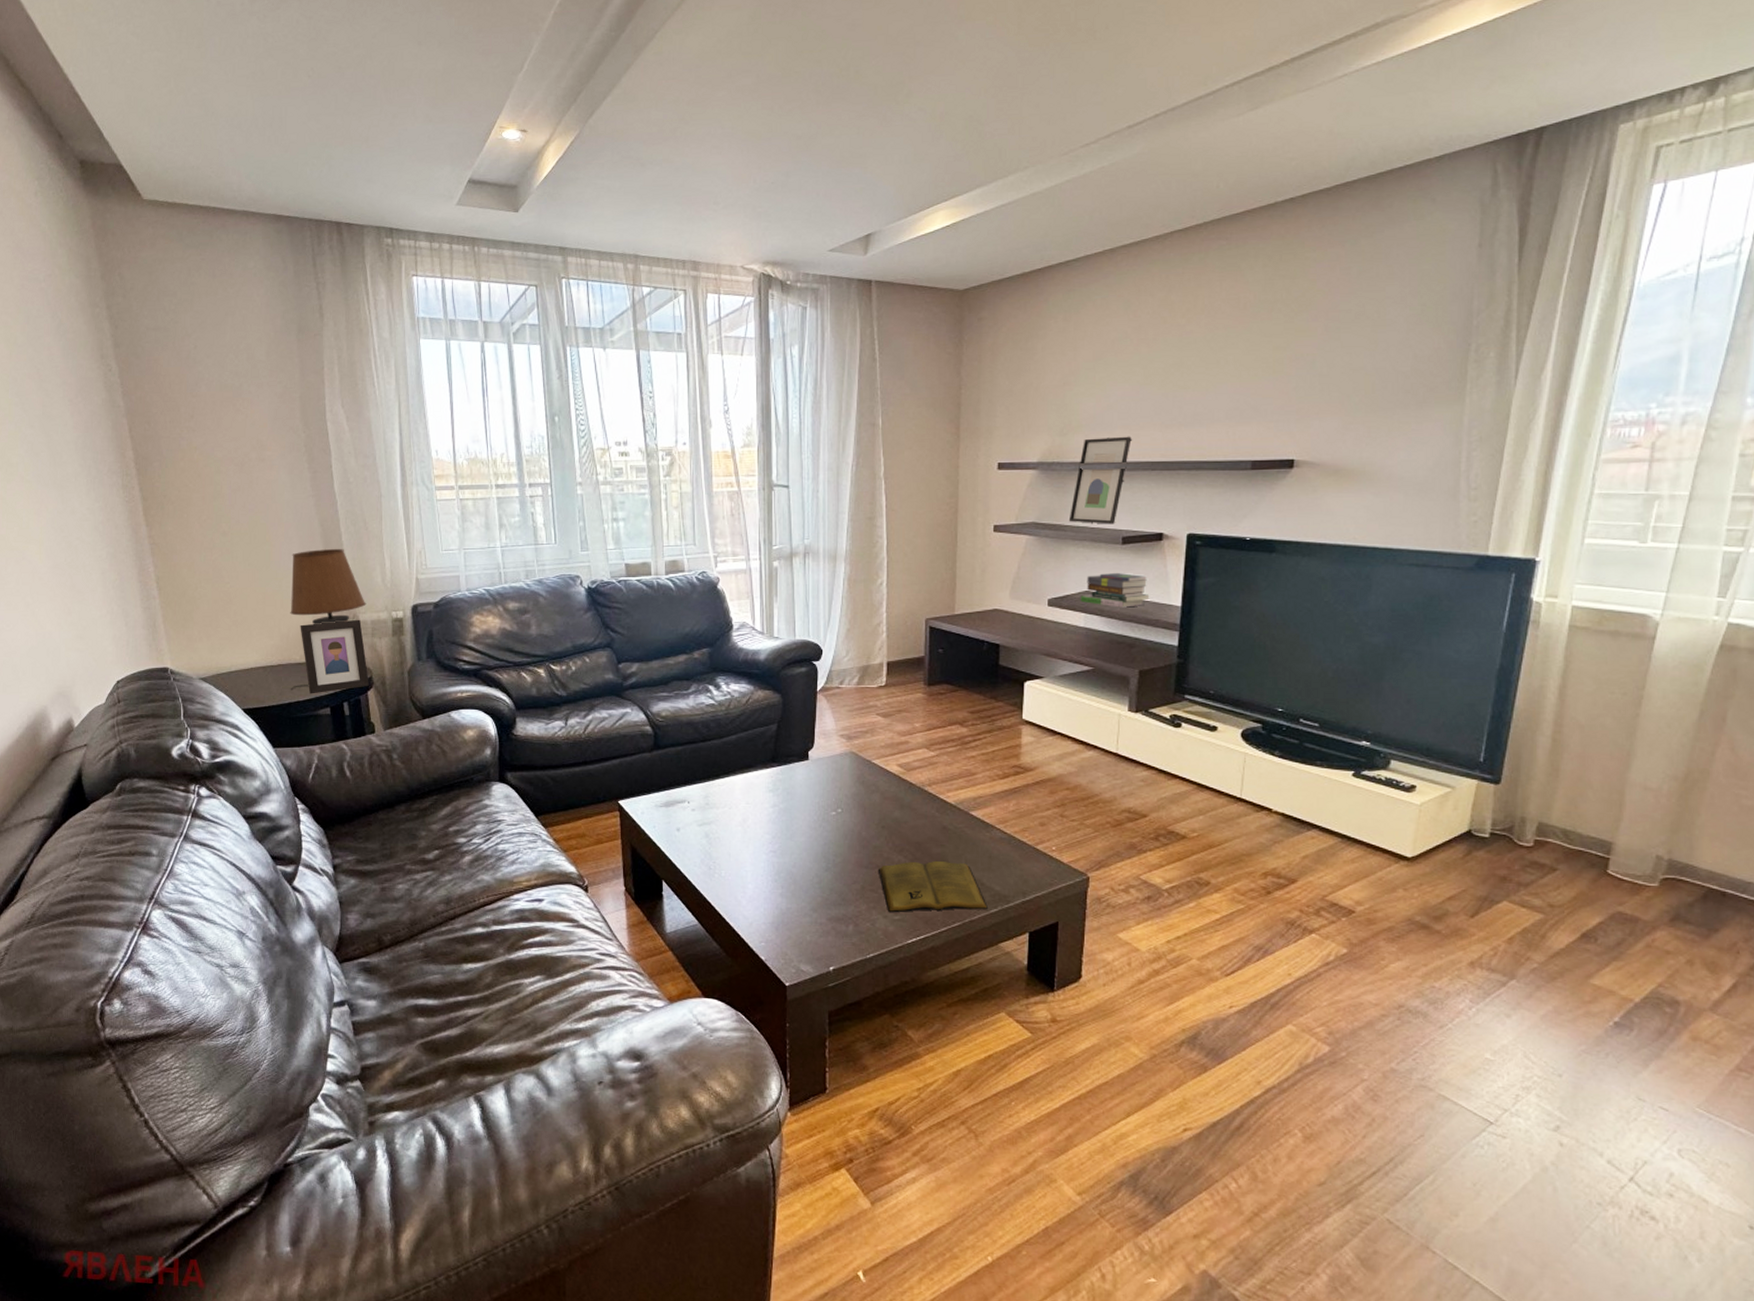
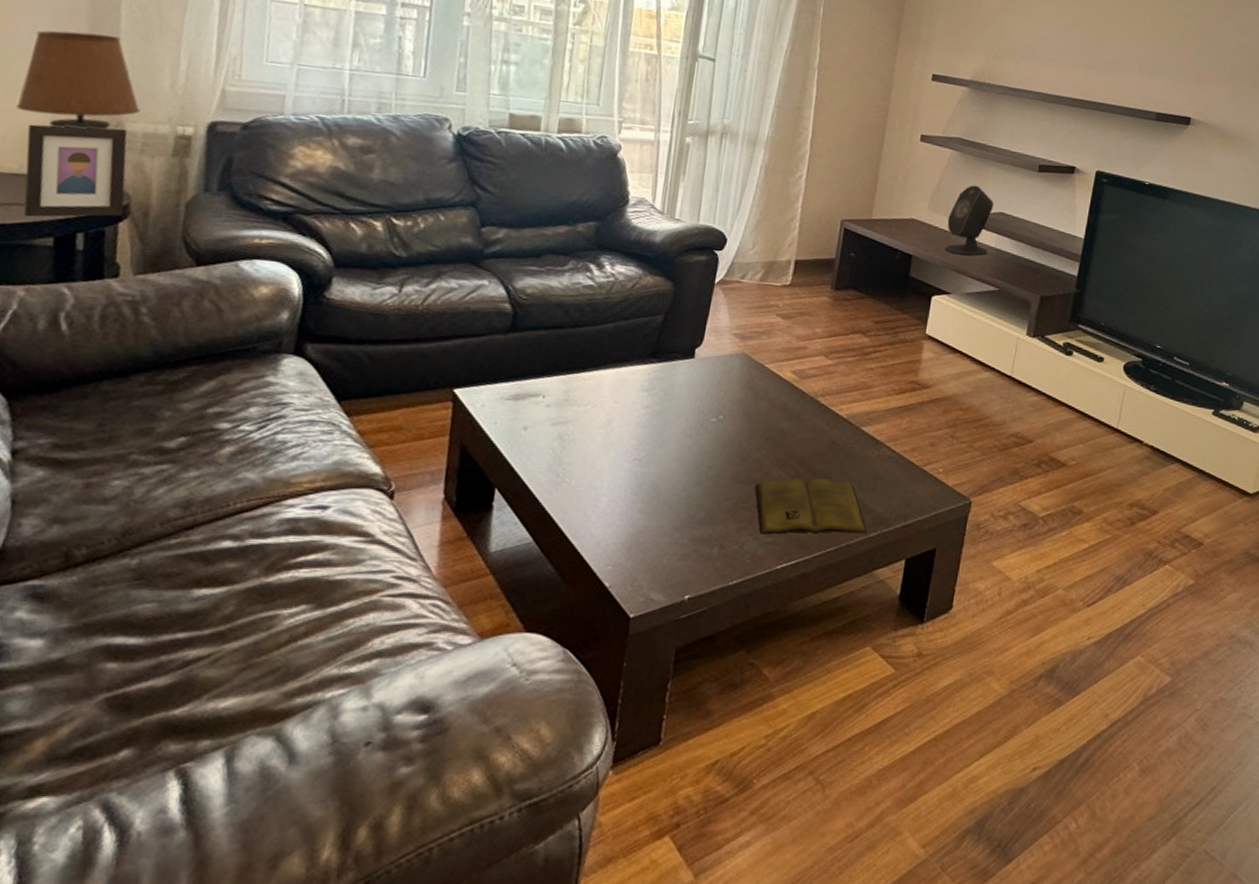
speaker: none [1031,567,1078,640] -> present [944,185,994,257]
picture frame: present [1068,436,1133,525] -> none [992,66,1058,152]
books: present [1080,573,1150,608] -> none [994,197,1058,234]

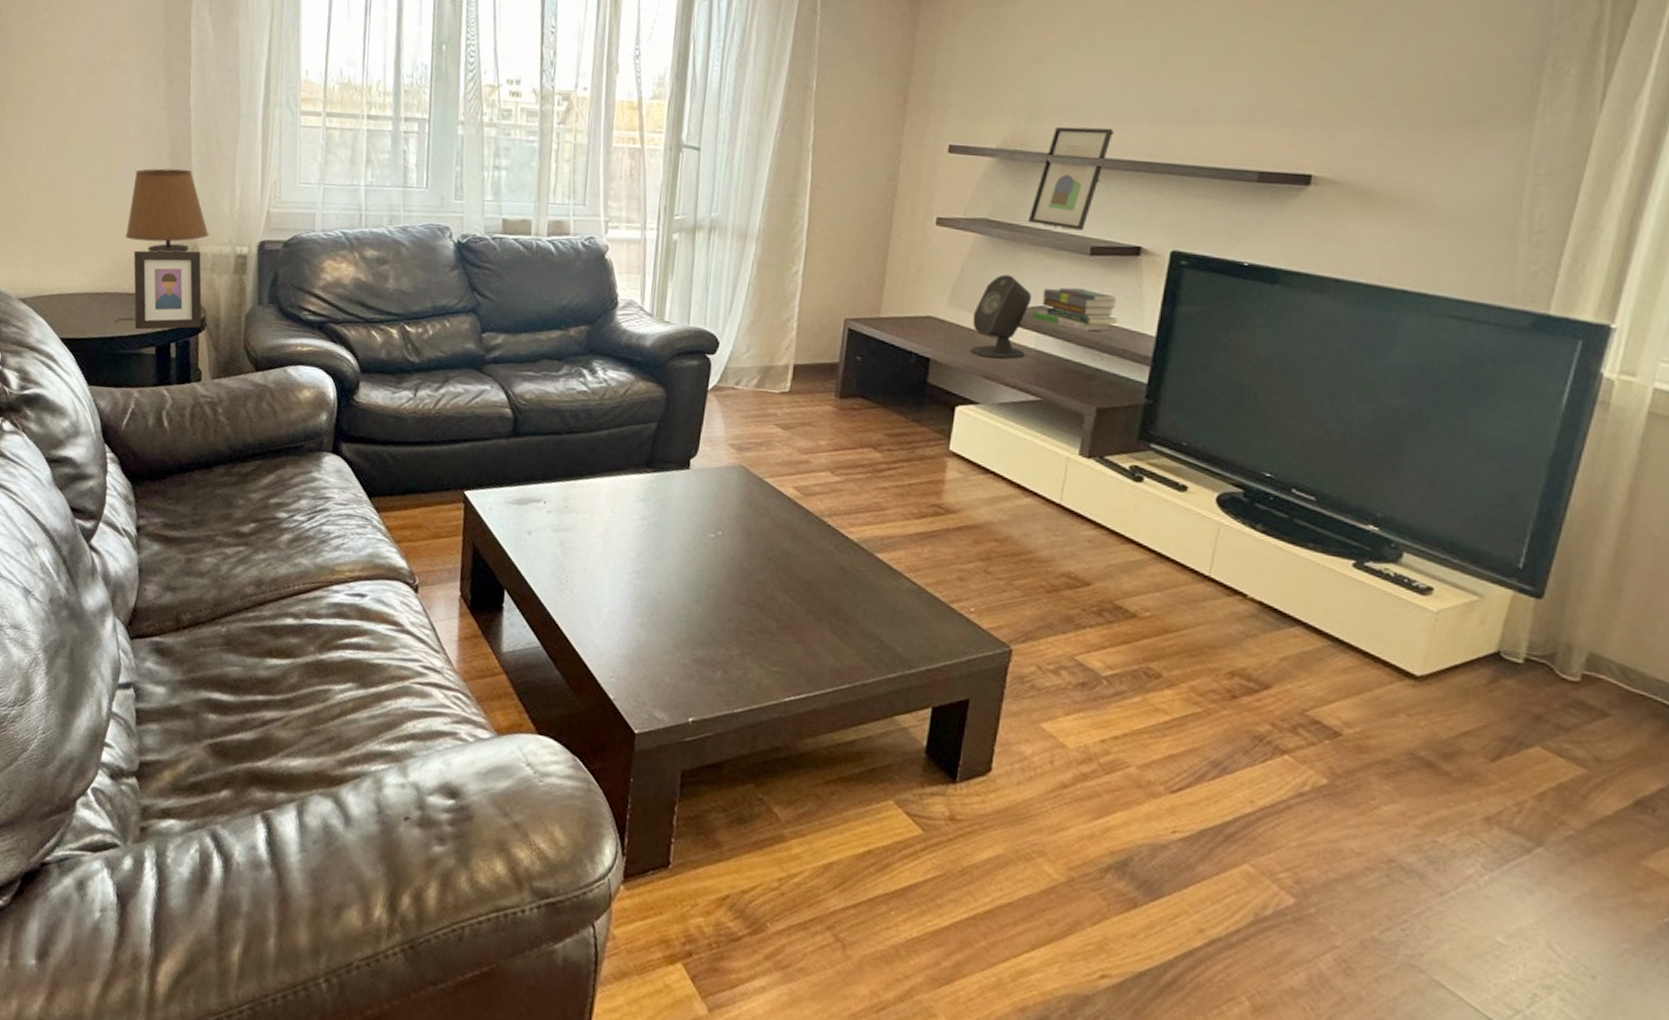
book: present [755,477,868,534] -> none [758,603,887,673]
picture frame: none [992,66,1058,152] -> present [1027,126,1115,231]
books: none [994,197,1058,234] -> present [1032,287,1118,332]

